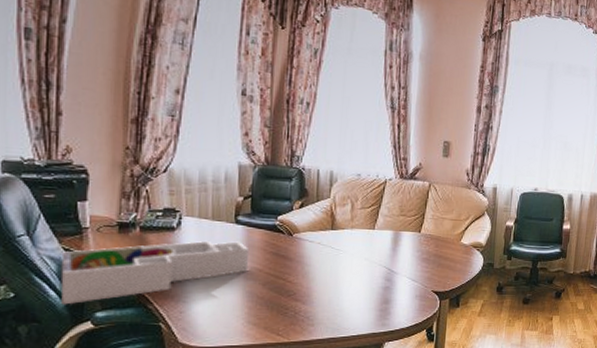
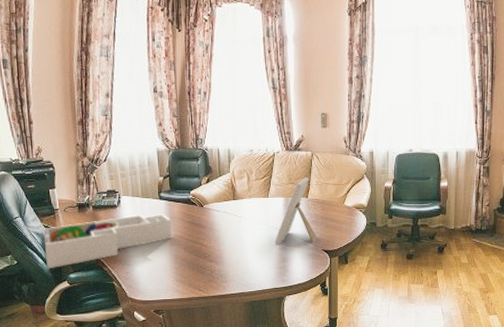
picture frame: none [377,209,426,284] -> present [274,177,316,245]

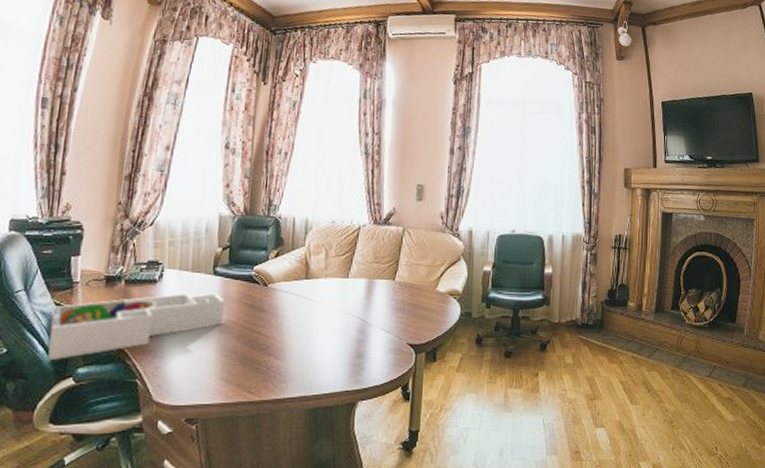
picture frame: present [274,177,316,245] -> none [350,256,401,336]

